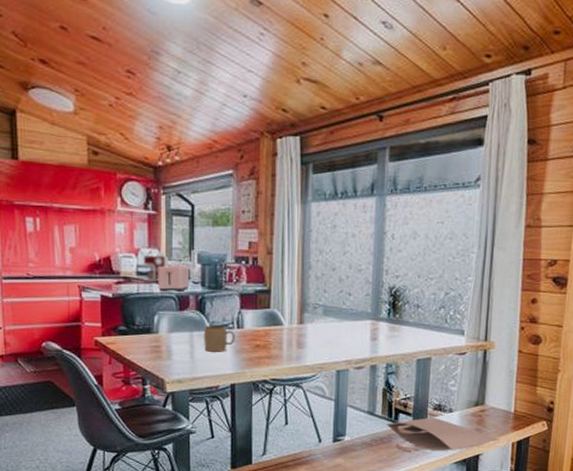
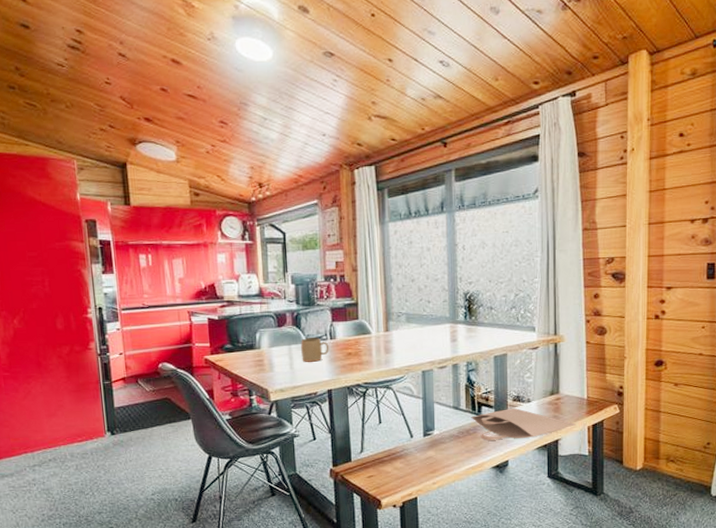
coffee maker: present [136,251,168,284] -> none [238,275,266,305]
toaster: present [156,265,190,292] -> none [256,286,286,311]

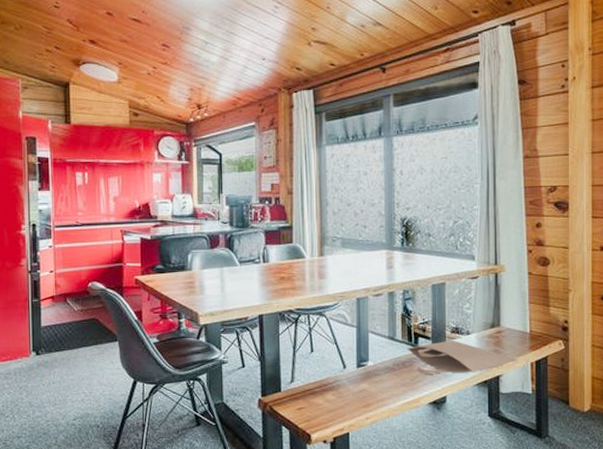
mug: present [301,337,329,362] -> none [233,260,262,286]

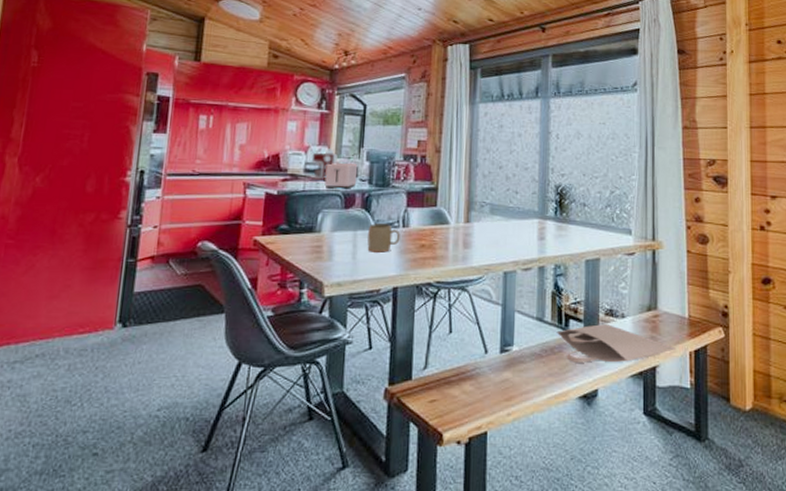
coffee maker: none [172,196,200,226] -> present [304,148,338,182]
toaster: none [190,207,219,232] -> present [323,162,358,189]
mug: none [233,260,262,286] -> present [367,224,400,253]

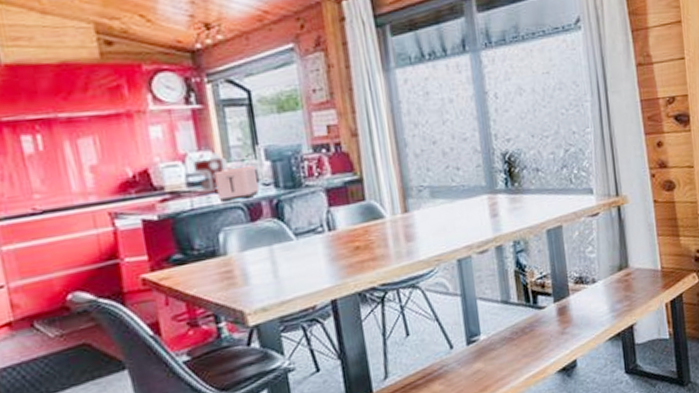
mug: present [367,224,400,253] -> none [286,230,328,267]
tote bag: present [556,323,677,363] -> none [525,292,653,339]

